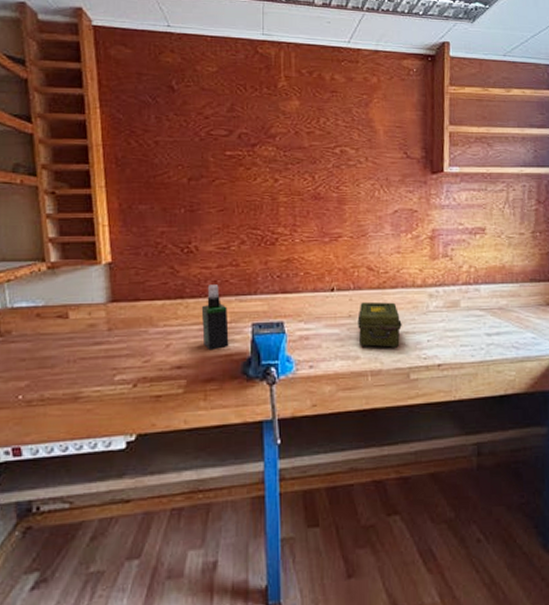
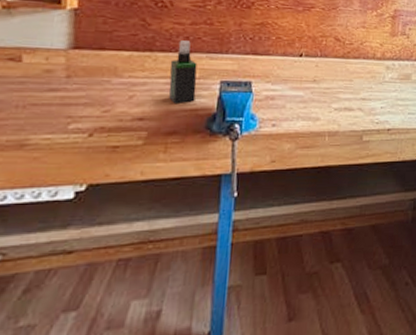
ammo box: present [357,301,402,349] -> none [321,68,360,113]

